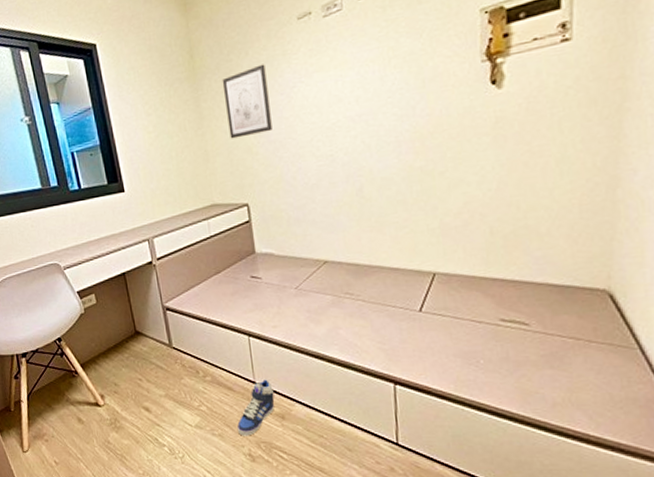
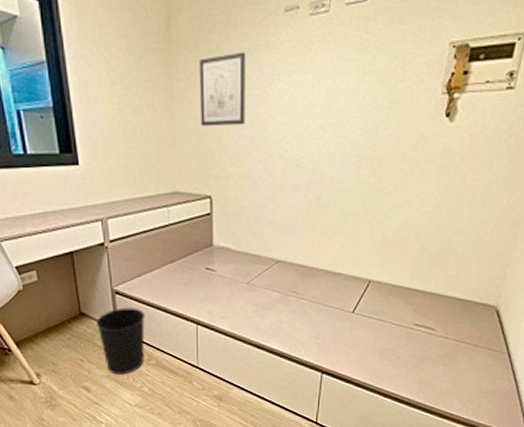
wastebasket: none [151,323,200,393] -> present [96,308,146,375]
sneaker: present [236,379,275,436] -> none [176,365,215,415]

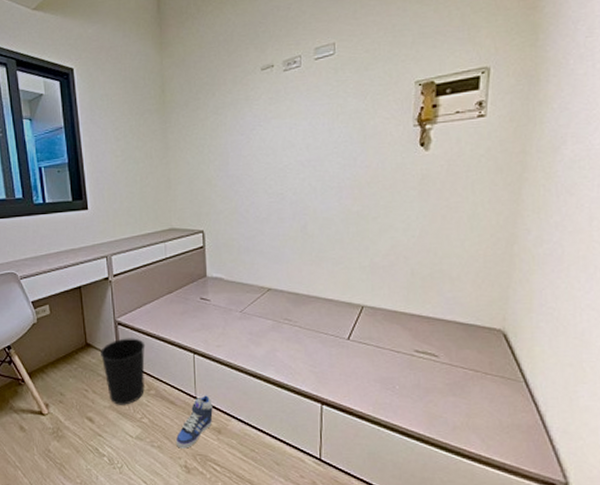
sneaker: none [176,365,215,415] -> present [175,395,213,449]
wall art: present [198,52,246,127] -> none [189,106,231,170]

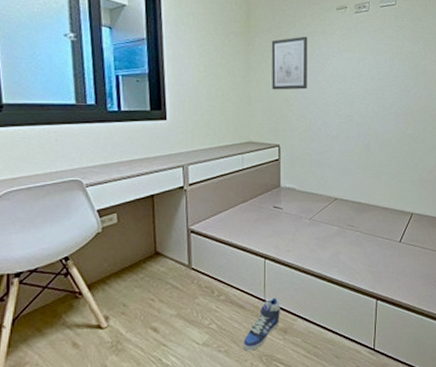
wastebasket: present [101,338,146,405] -> none [171,245,218,313]
wall art: none [189,106,231,170] -> present [271,36,308,90]

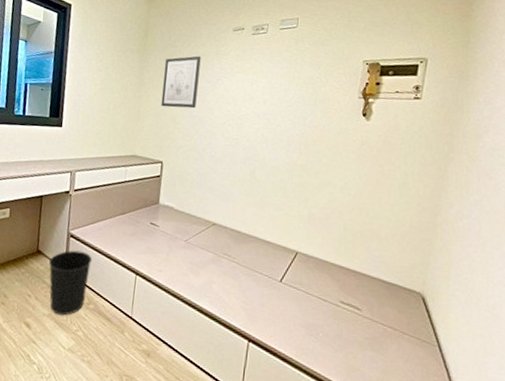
wastebasket: none [171,245,218,313] -> present [49,250,93,316]
sneaker: present [242,298,280,351] -> none [105,316,146,368]

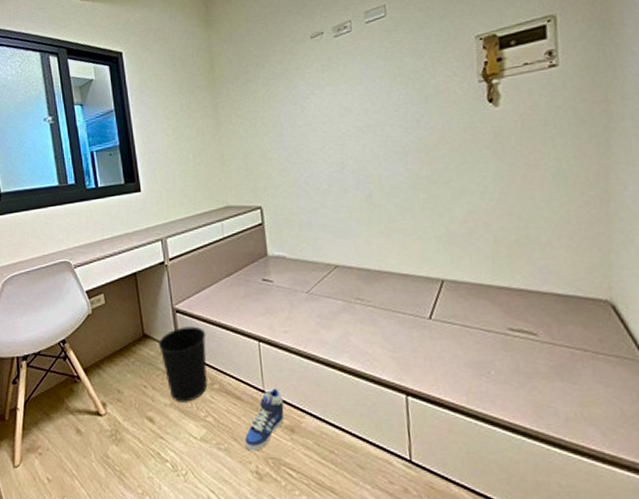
sneaker: none [105,316,146,368] -> present [244,388,284,451]
wall art: present [161,56,201,109] -> none [239,76,286,144]

